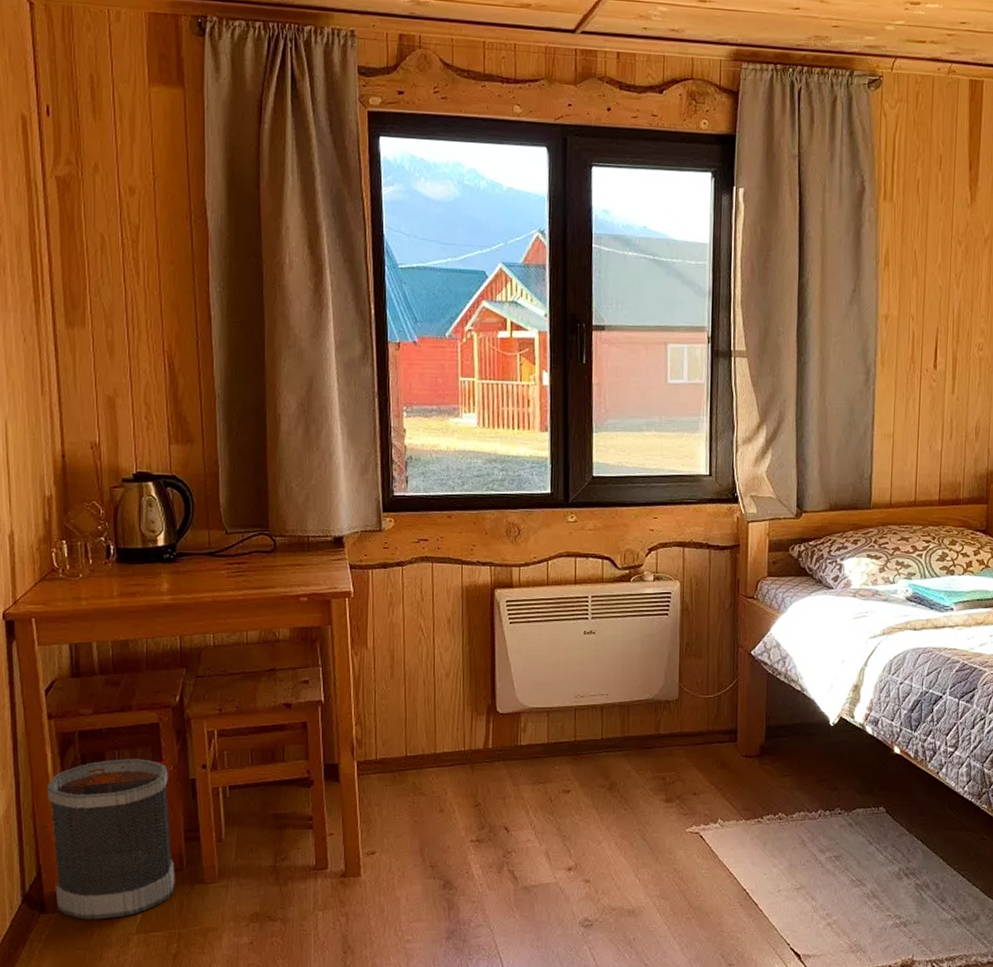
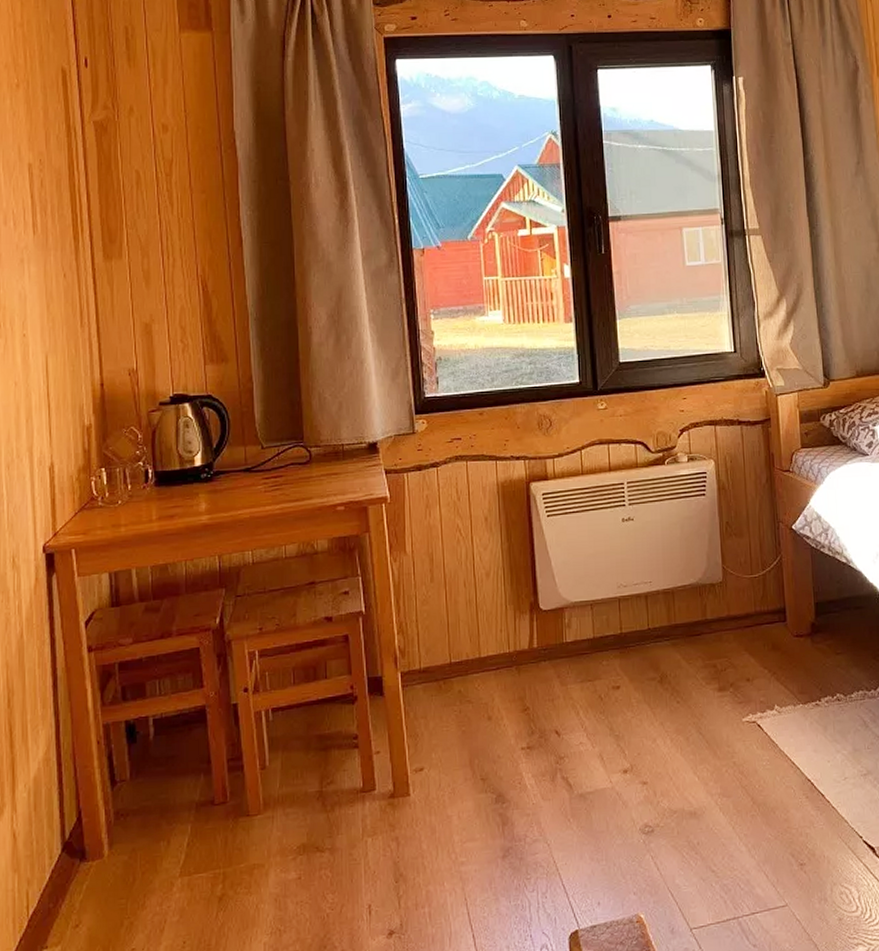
wastebasket: present [47,759,175,920] -> none [88,686,219,865]

